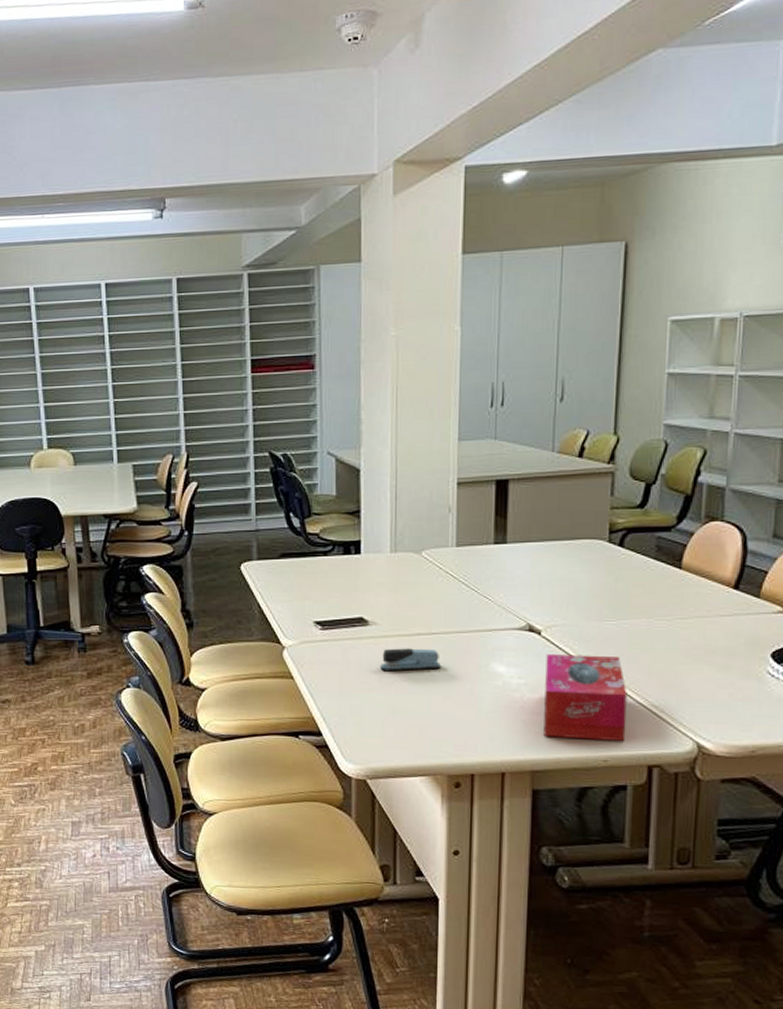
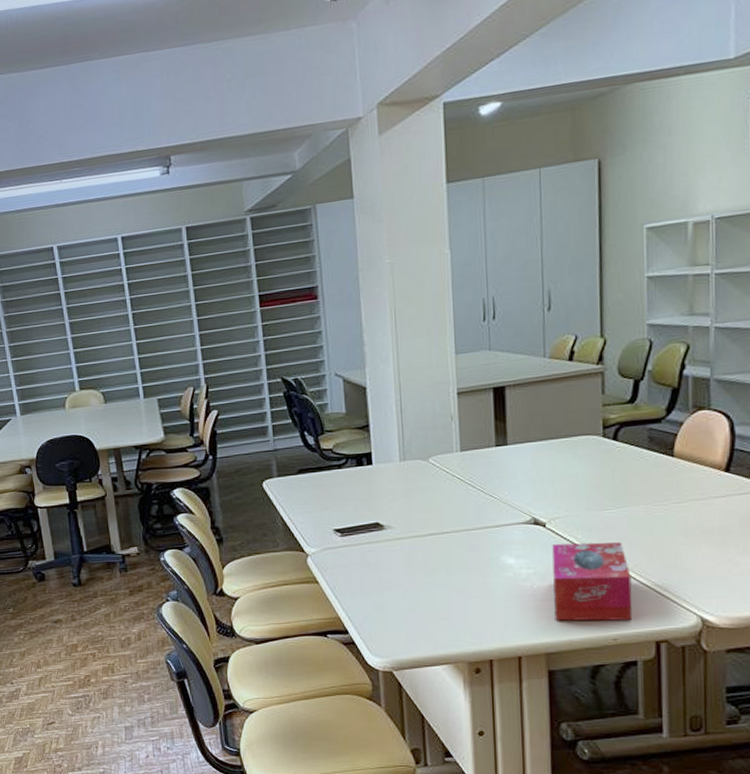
stapler: present [380,648,442,672] -> none [398,547,455,571]

